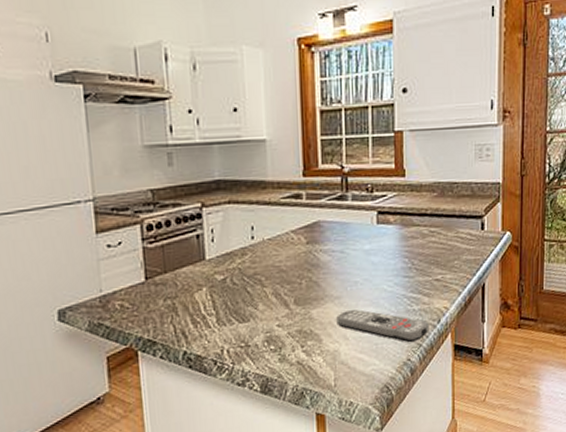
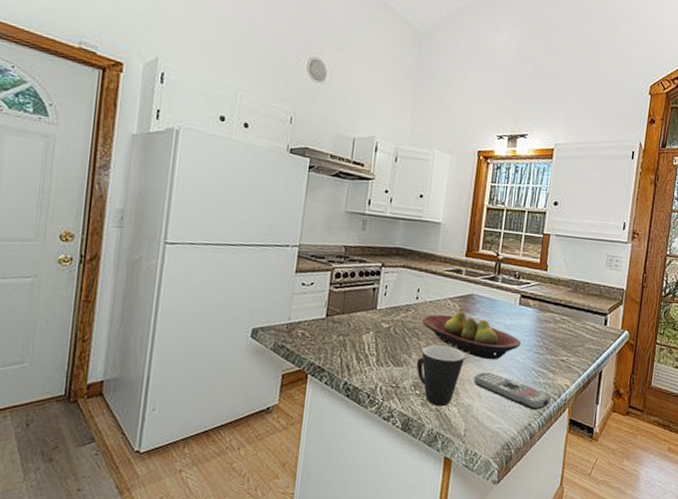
fruit bowl: none [264,243,386,296] -> present [422,311,521,360]
mug: none [265,288,322,360] -> present [416,345,465,407]

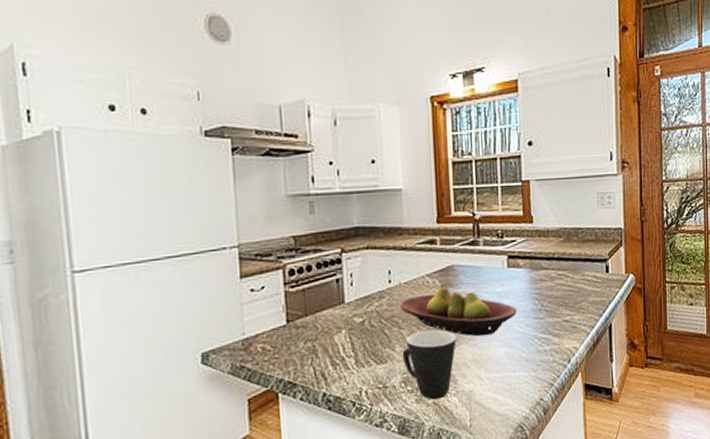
remote control: present [474,372,551,411] -> none [471,350,560,383]

